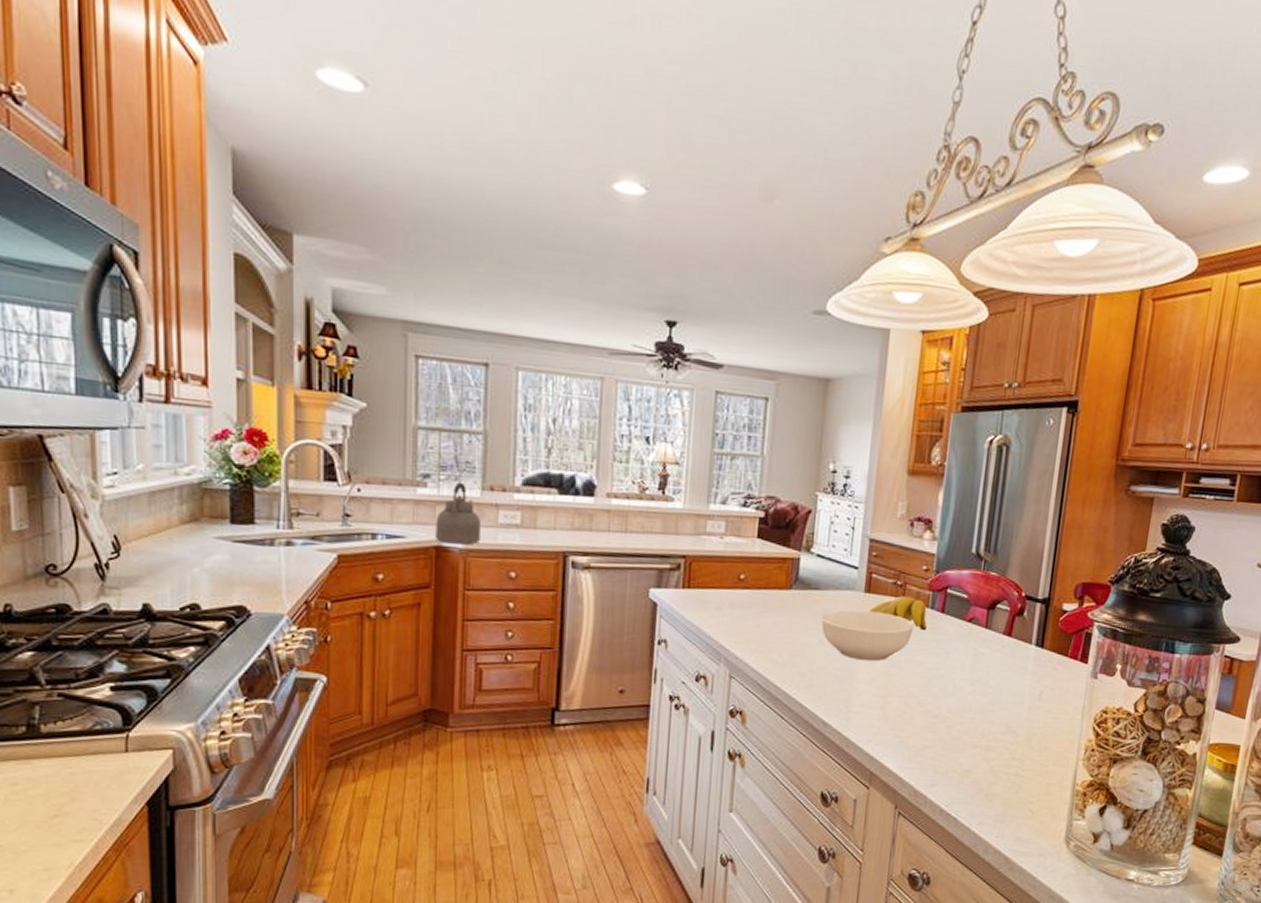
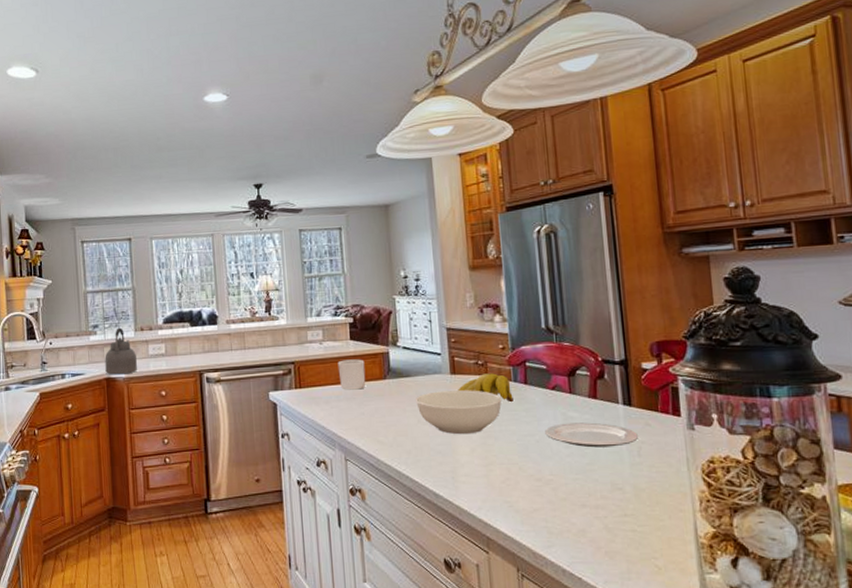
mug: none [736,560,770,598] -> present [337,359,366,390]
plate: none [952,659,1043,689] -> present [545,422,638,448]

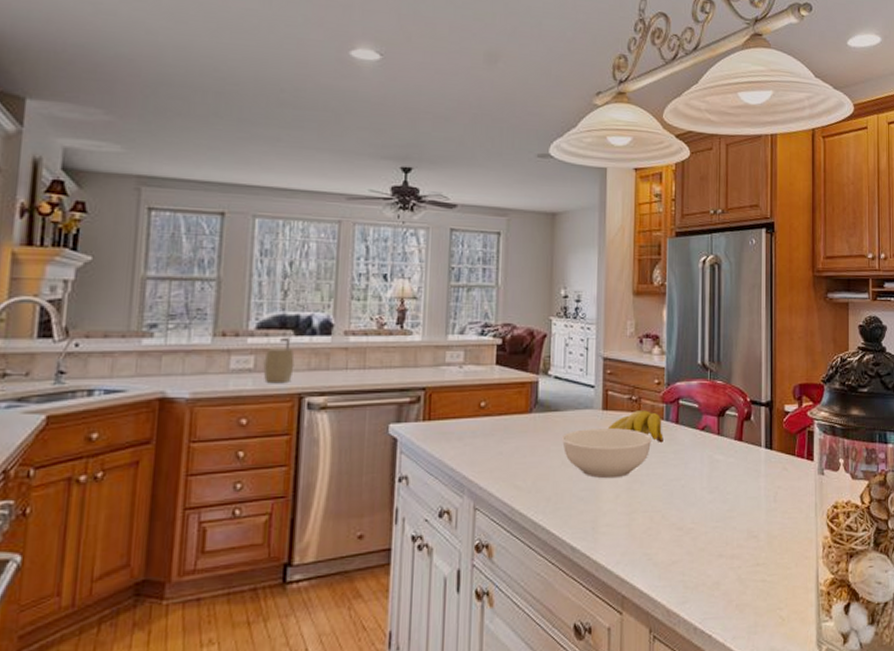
kettle: present [105,327,137,375] -> none [160,330,211,394]
soap dispenser: none [171,328,194,364] -> present [263,337,295,384]
mug: present [337,359,366,390] -> none [477,388,510,424]
plate: present [545,422,638,448] -> none [691,466,775,493]

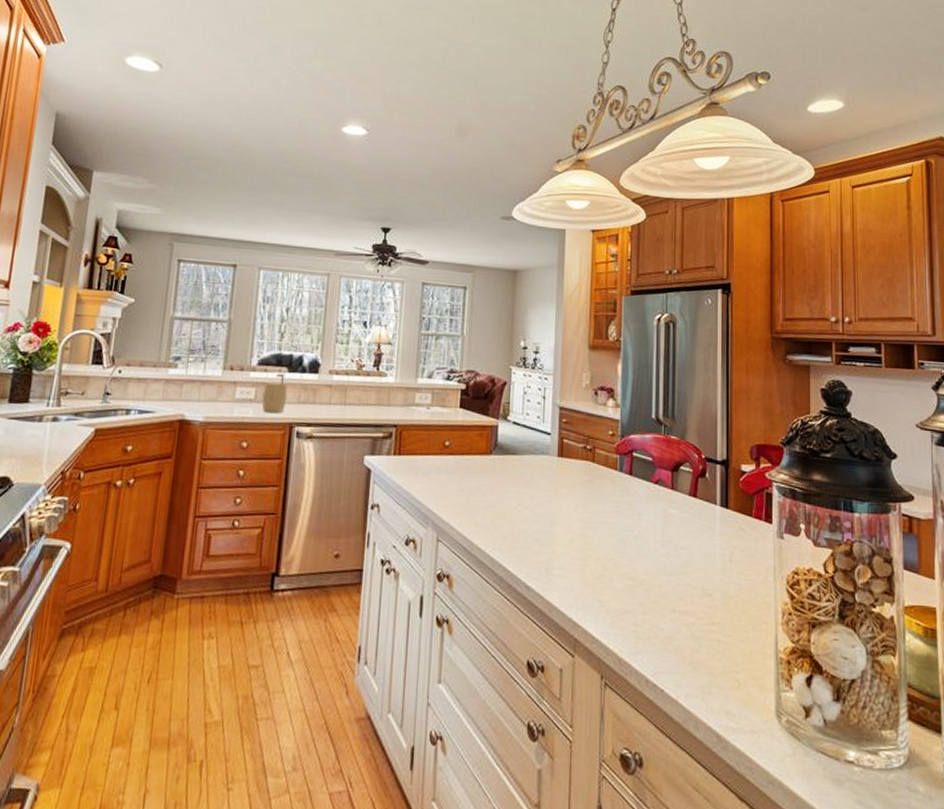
bowl: present [561,428,652,479] -> none [518,473,606,524]
banana: present [608,410,663,444] -> none [563,459,617,493]

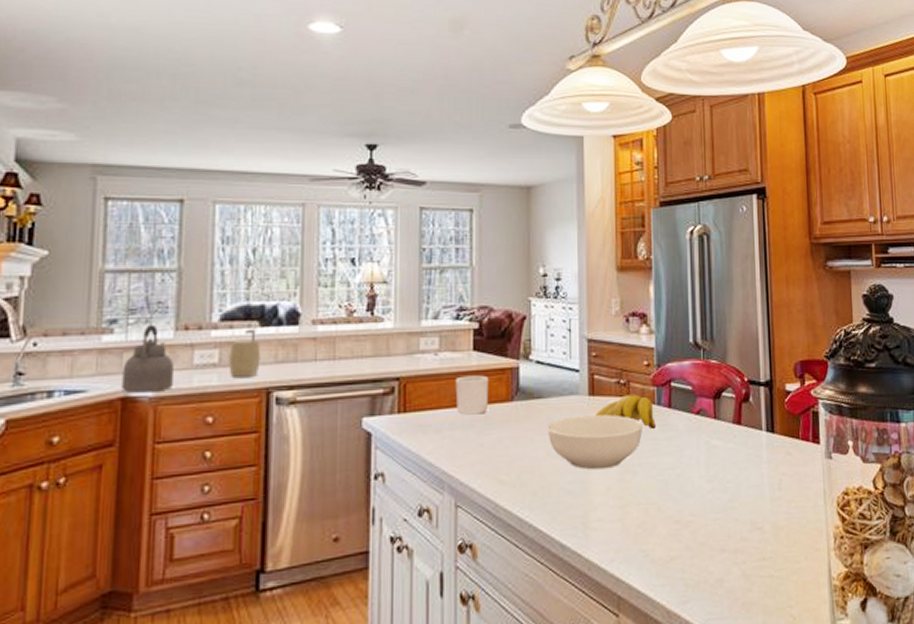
kettle: none [180,363,220,418] -> present [122,324,174,393]
mug: none [442,428,472,463] -> present [455,375,489,415]
bowl: none [518,473,606,524] -> present [545,415,644,470]
banana: none [563,459,617,493] -> present [596,394,656,430]

